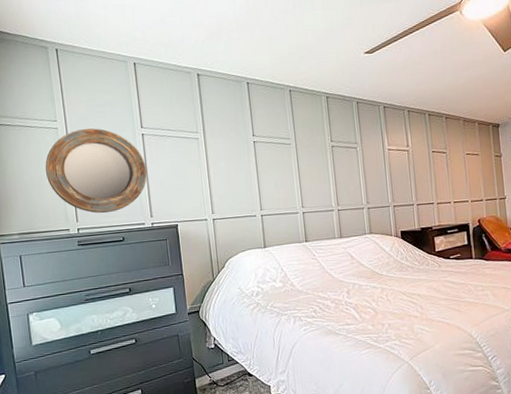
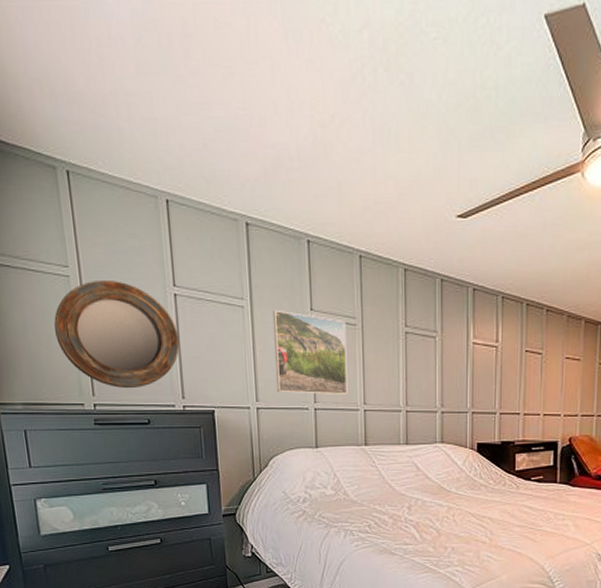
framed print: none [222,138,288,205] -> present [272,309,348,394]

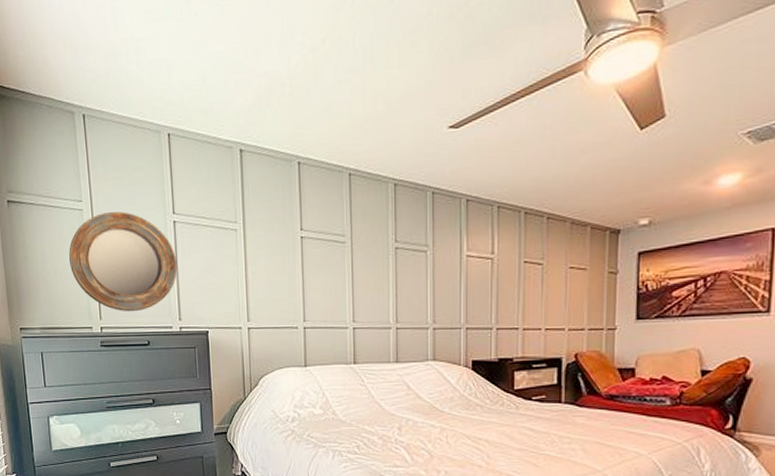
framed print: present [272,309,348,394] -> none [264,231,337,313]

